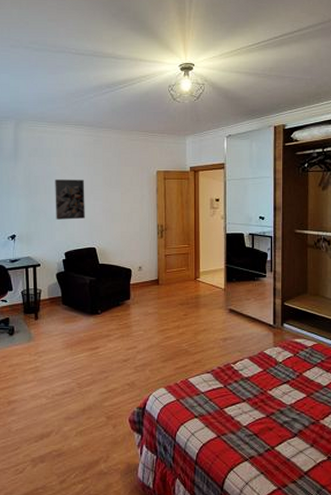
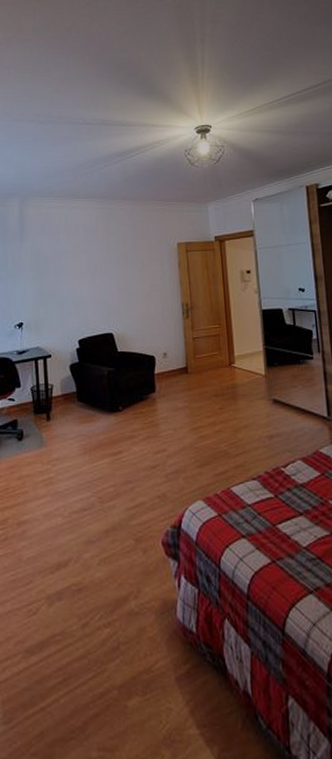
wall art: present [55,179,85,220] -> none [65,257,100,303]

